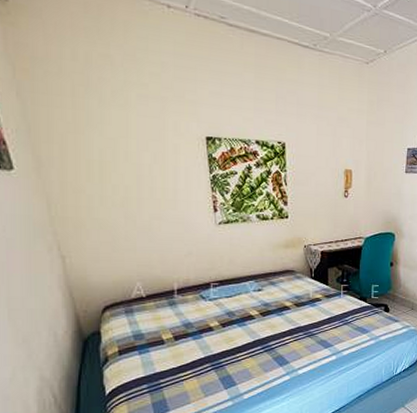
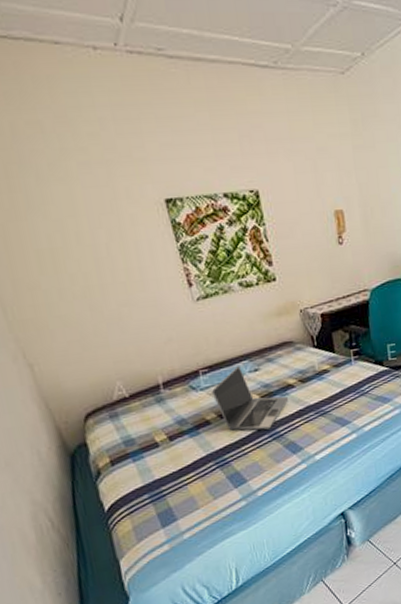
laptop: none [218,285,284,342] -> present [211,366,289,431]

